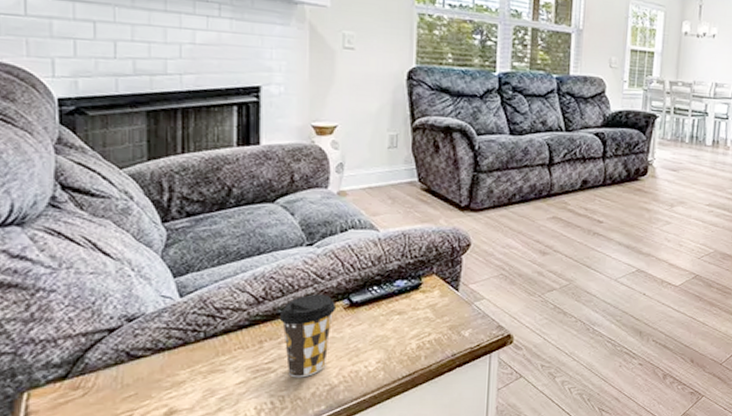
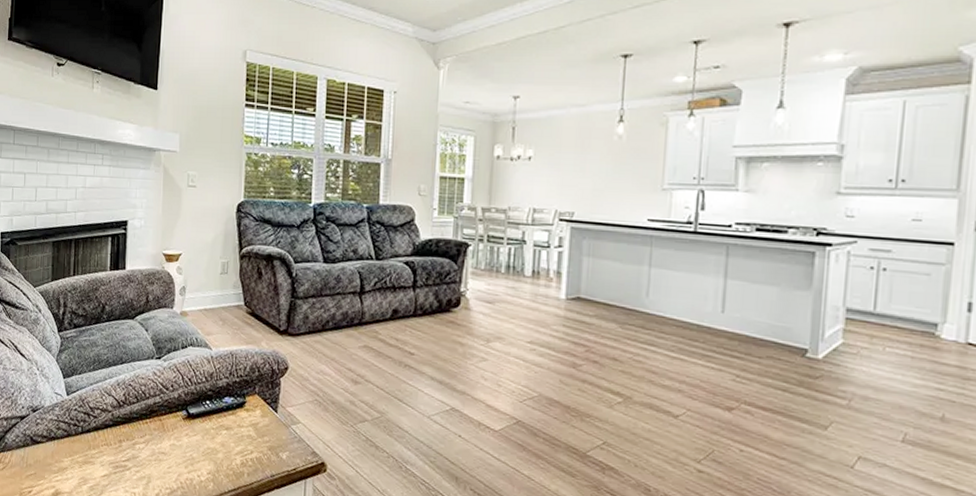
coffee cup: present [279,294,337,378] -> none [134,403,177,479]

